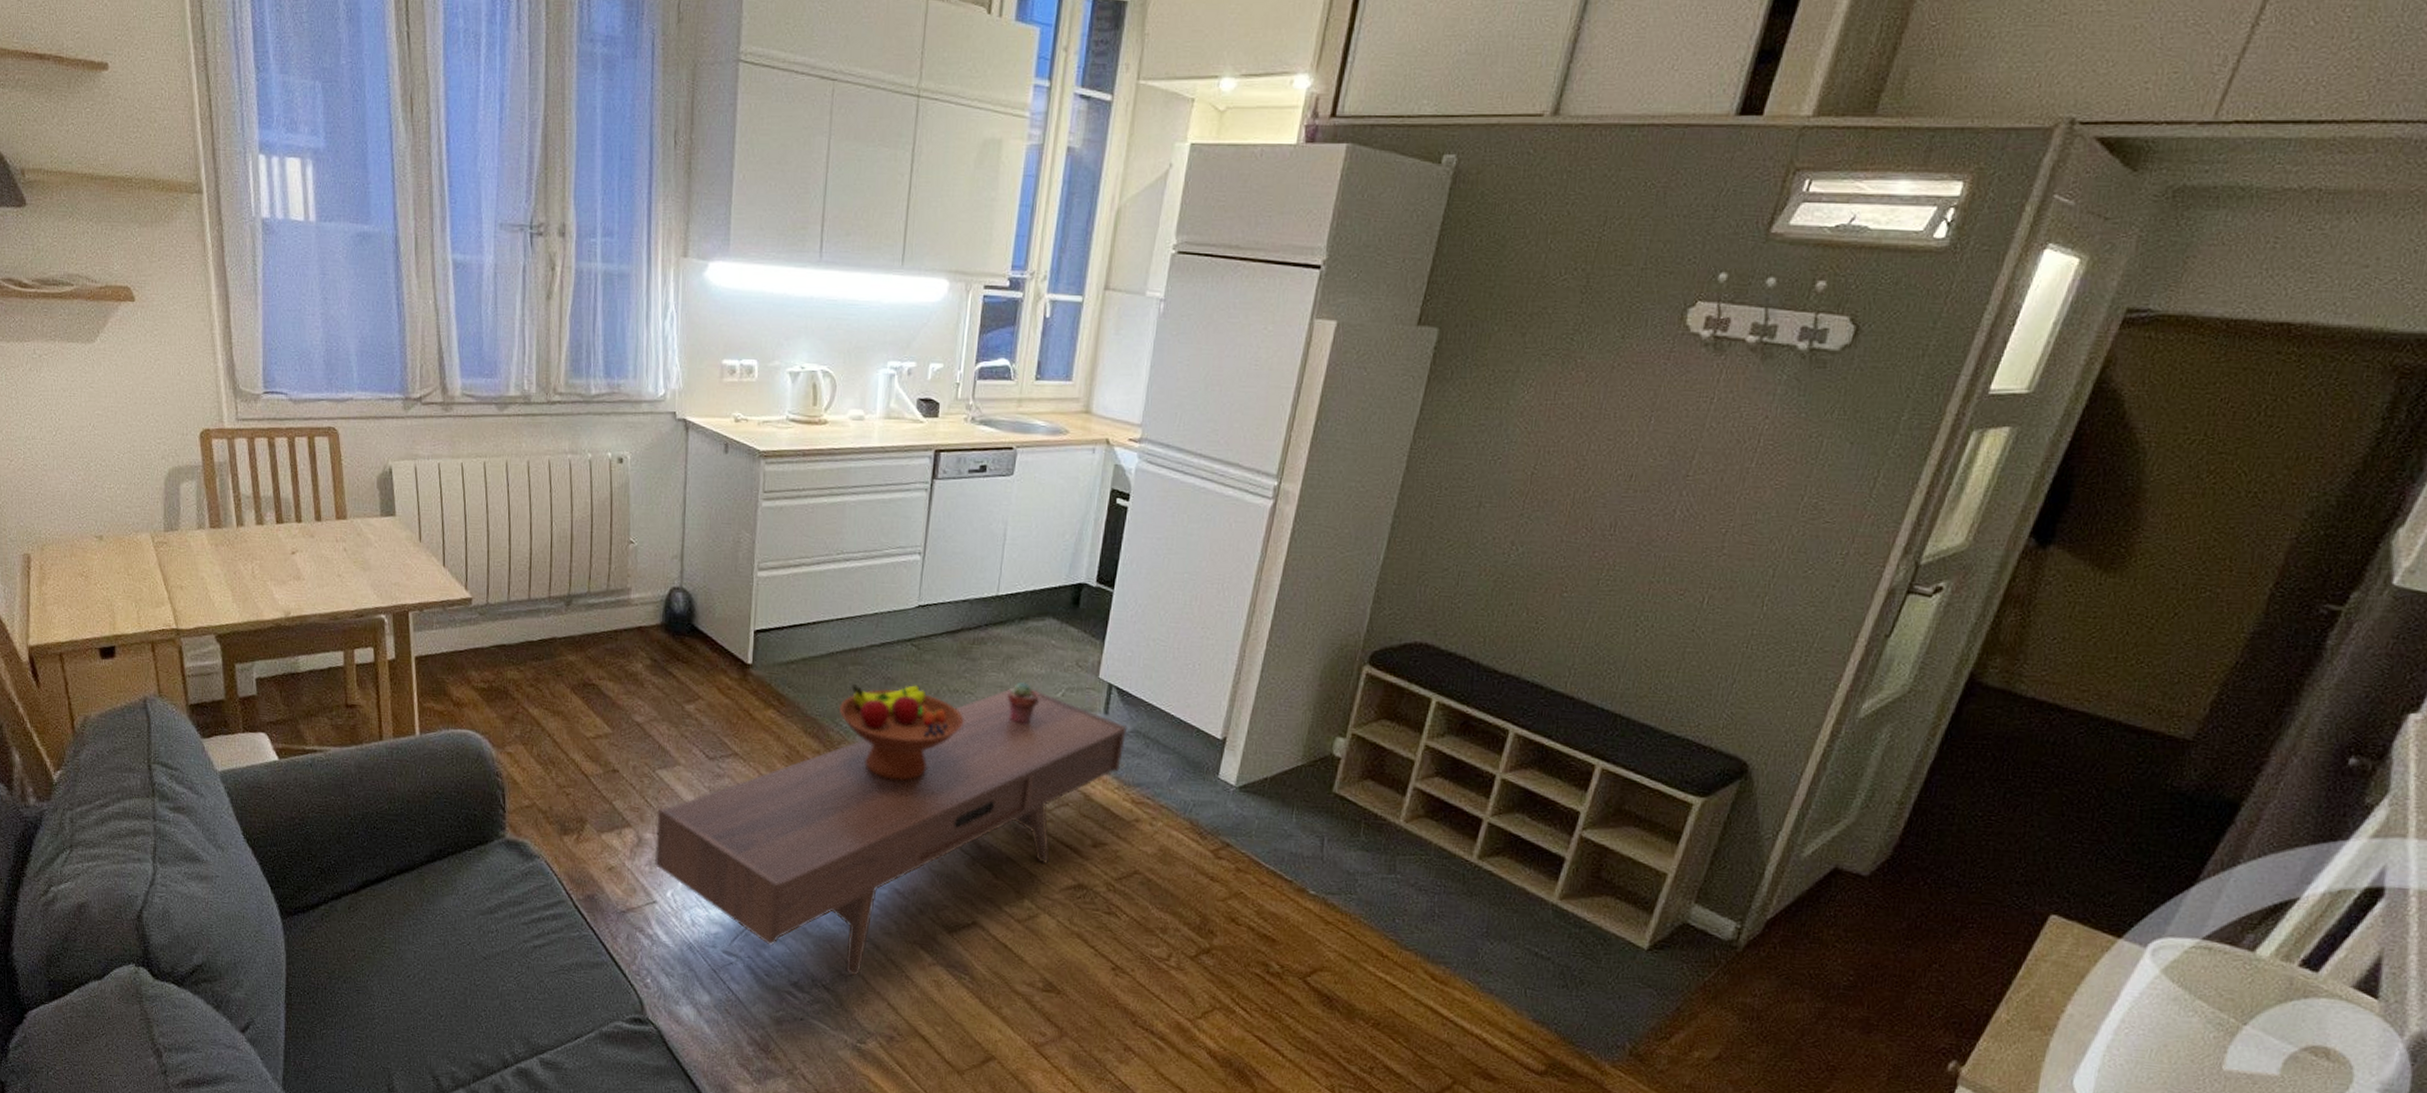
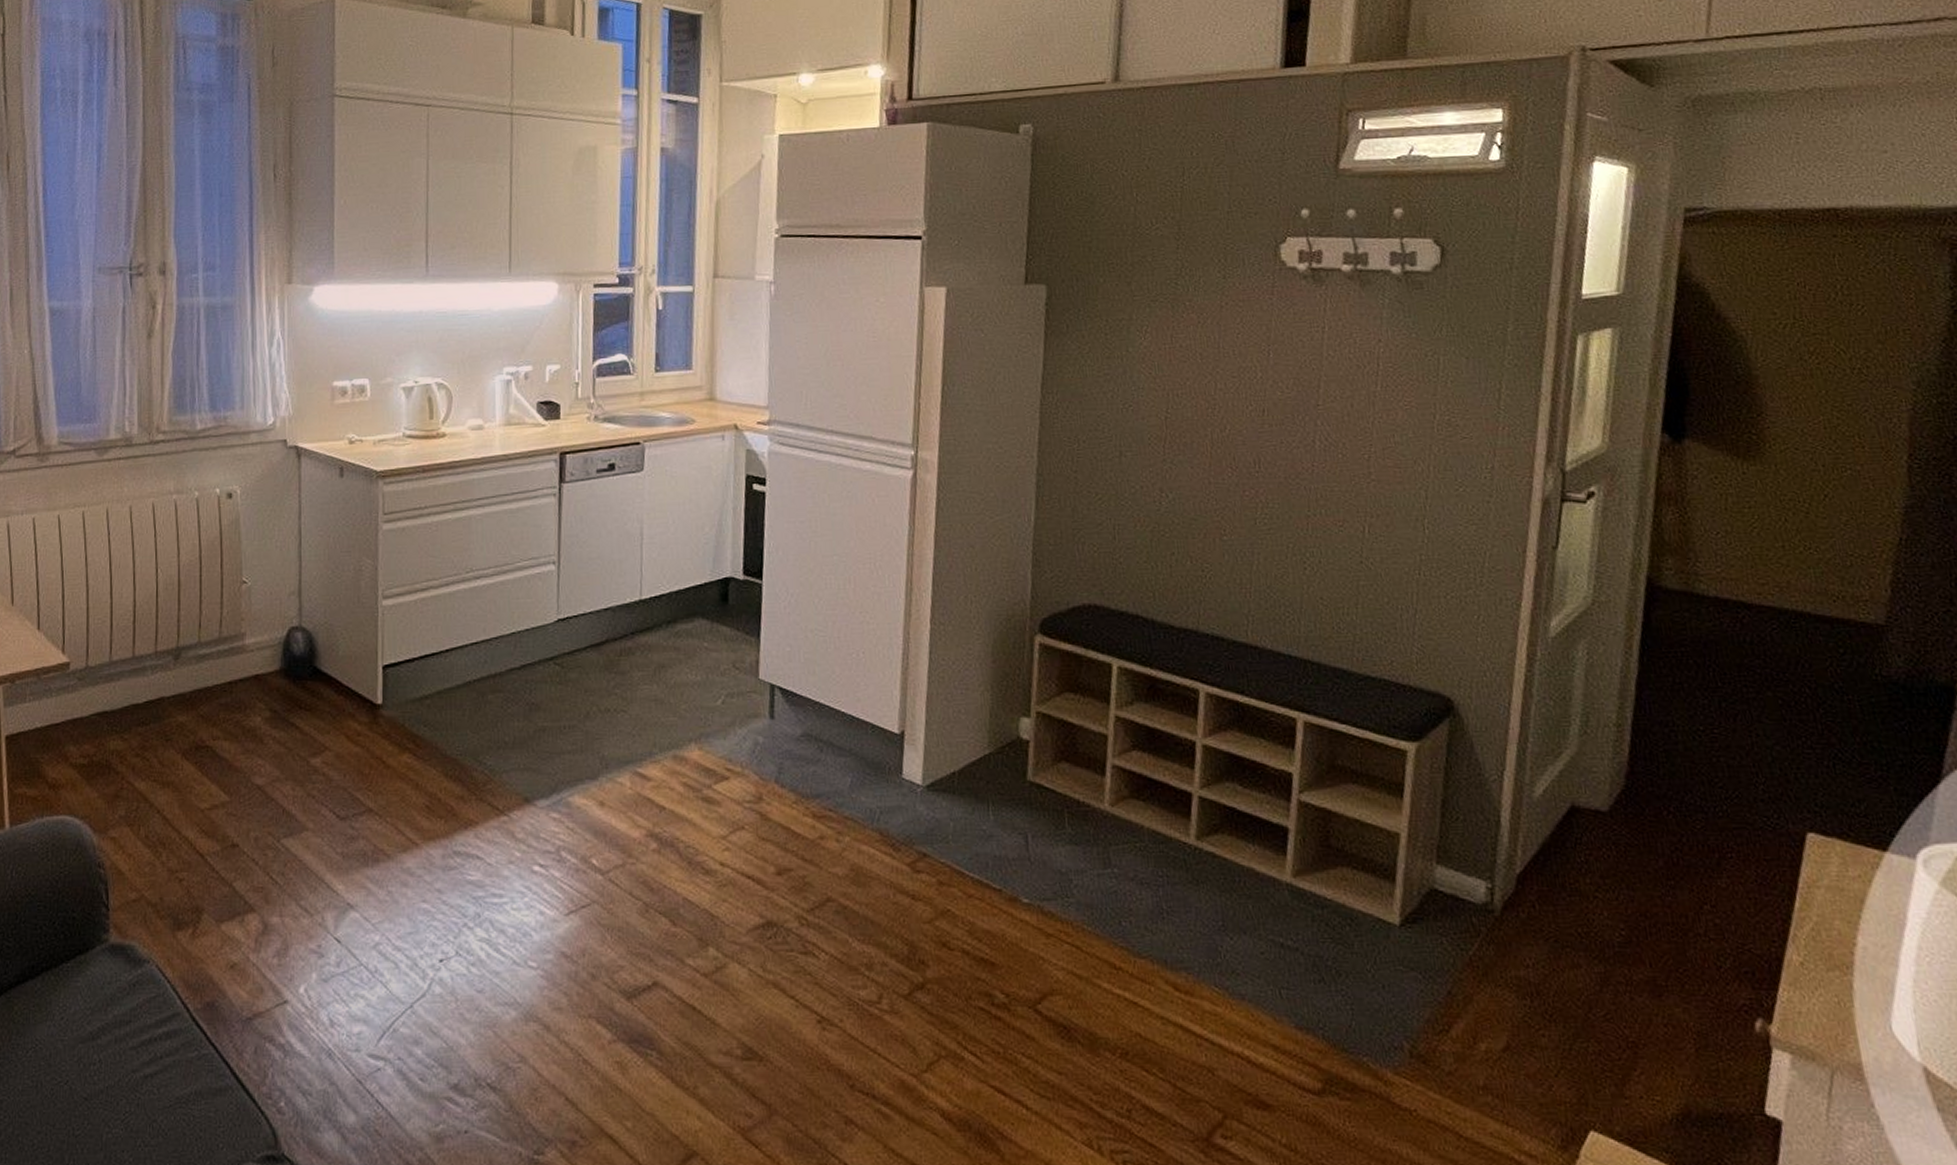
coffee table: present [655,687,1127,976] -> none [284,699,798,1068]
fruit bowl: present [839,684,964,781] -> none [482,708,619,821]
potted succulent: present [1007,681,1039,725] -> none [663,691,698,740]

